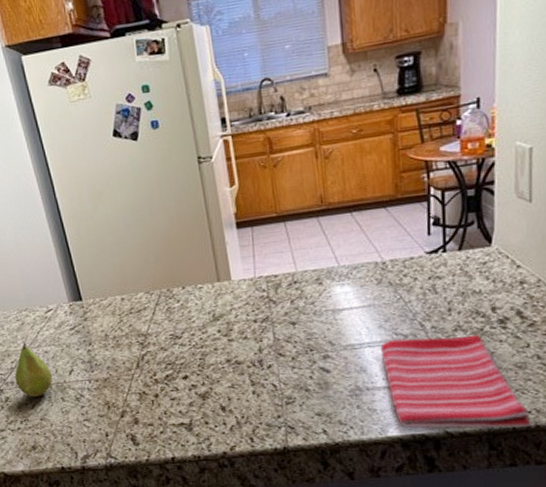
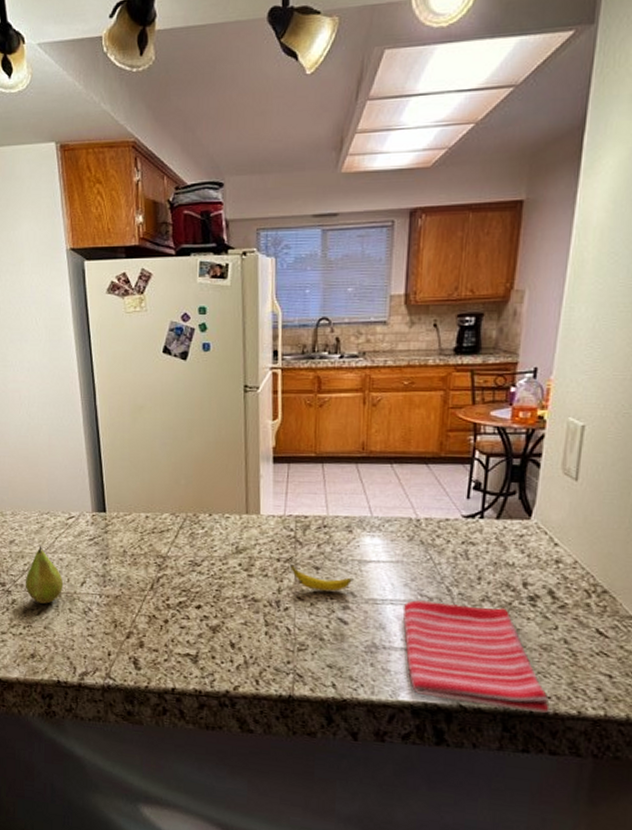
banana: none [266,322,329,345] -> present [289,563,352,592]

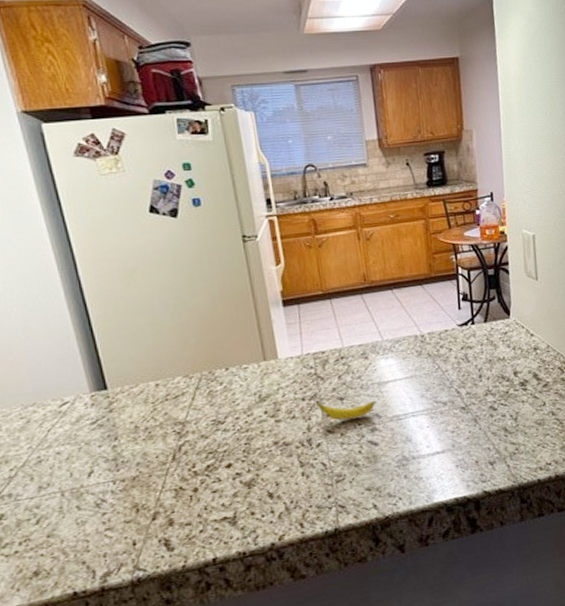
fruit: present [25,545,64,604] -> none [13,443,66,510]
dish towel: present [402,600,550,713] -> none [423,397,552,492]

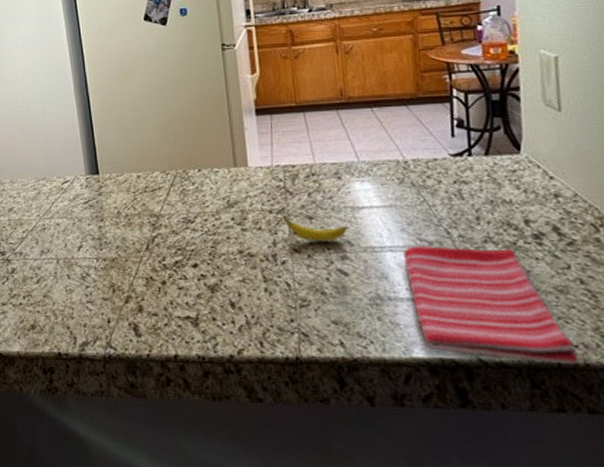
dish towel: none [423,397,552,492] -> present [403,246,579,364]

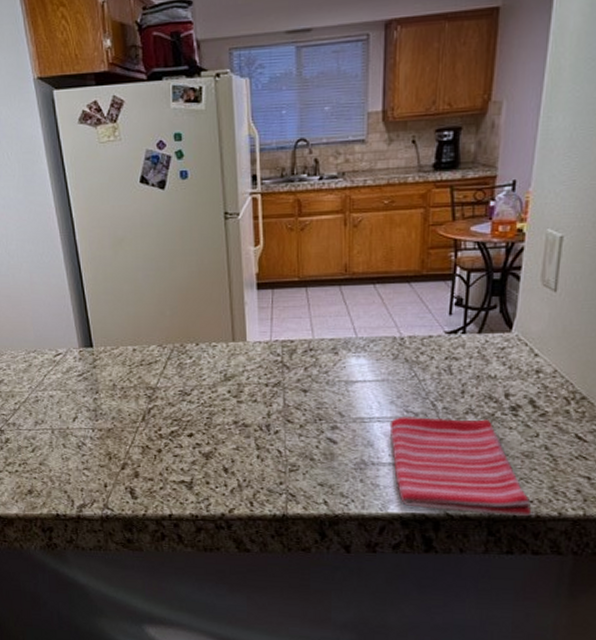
banana: present [282,214,347,241] -> none [277,388,339,413]

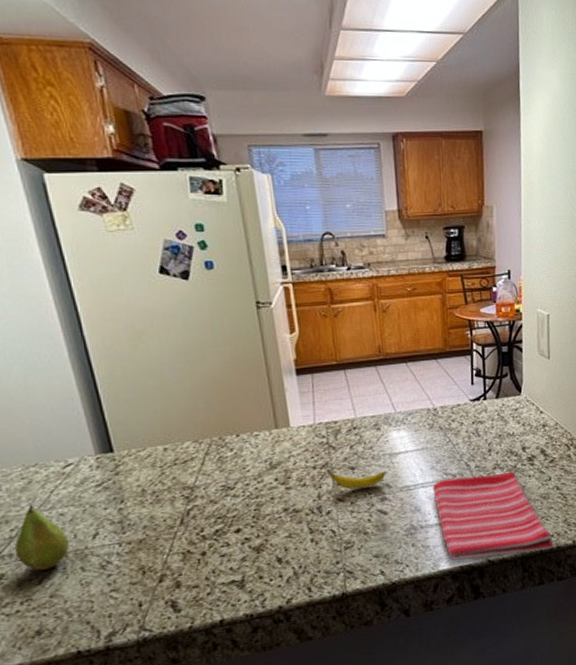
fruit: none [17,384,56,441] -> present [14,504,70,571]
banana: none [277,388,339,413] -> present [326,468,386,489]

